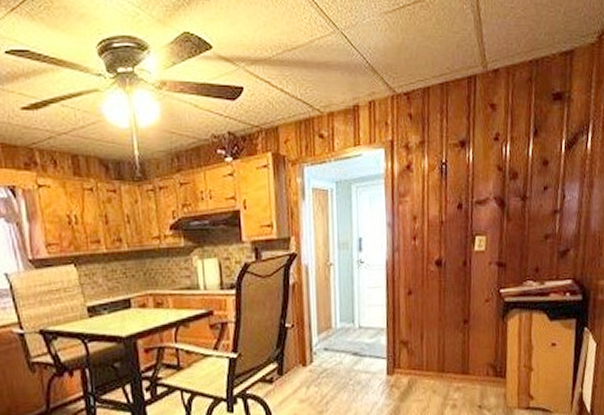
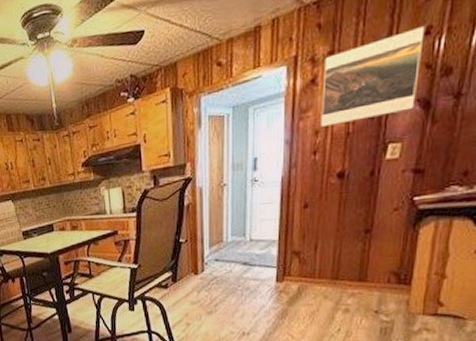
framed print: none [417,133,494,213] -> present [320,26,425,127]

